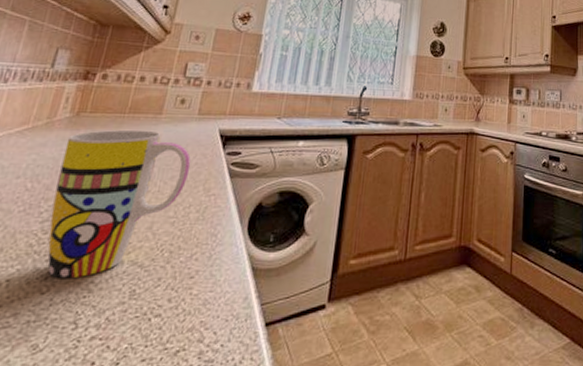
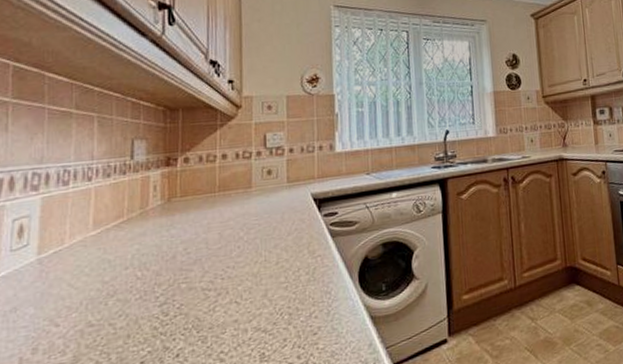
mug: present [47,129,191,279] -> none [165,205,291,354]

